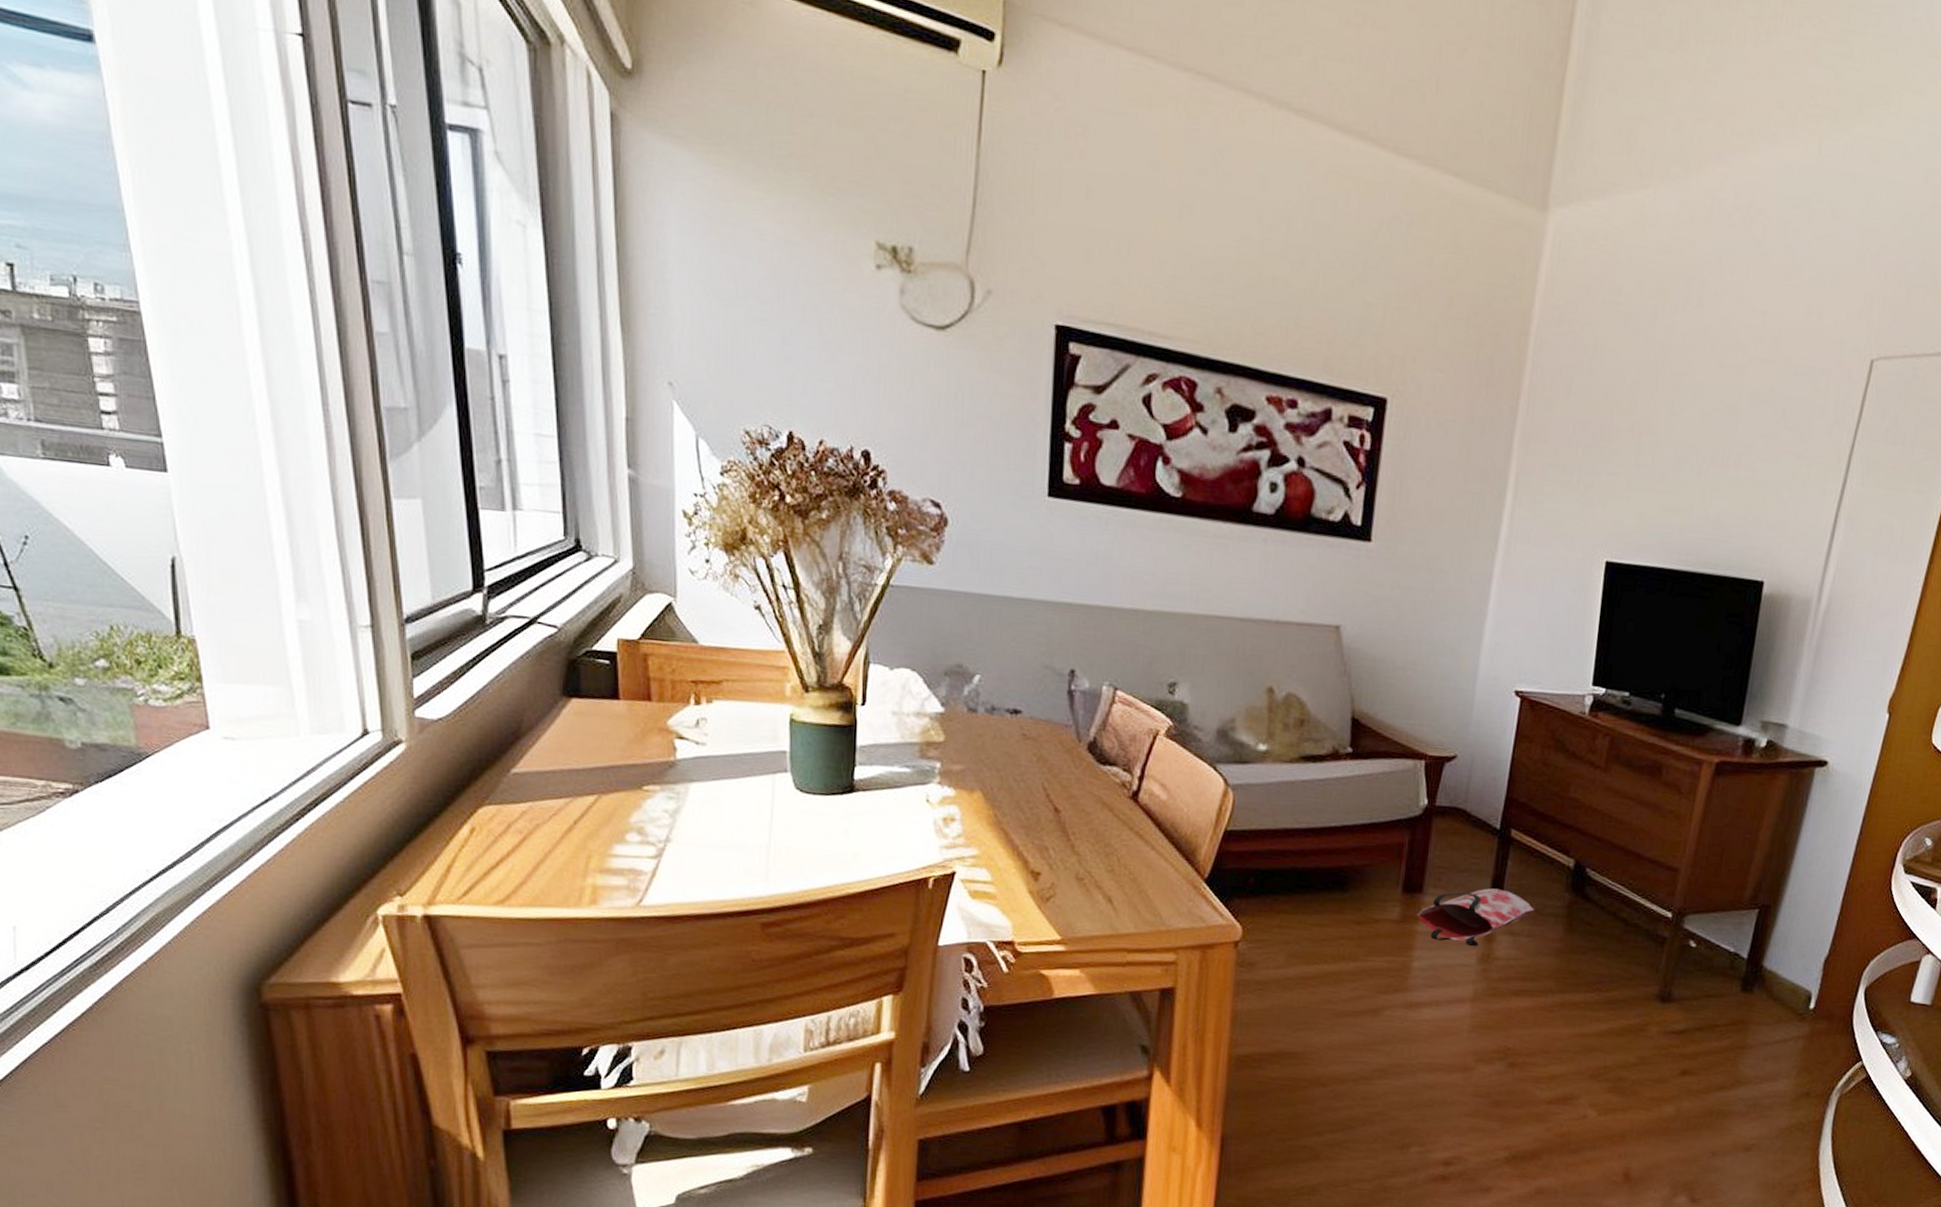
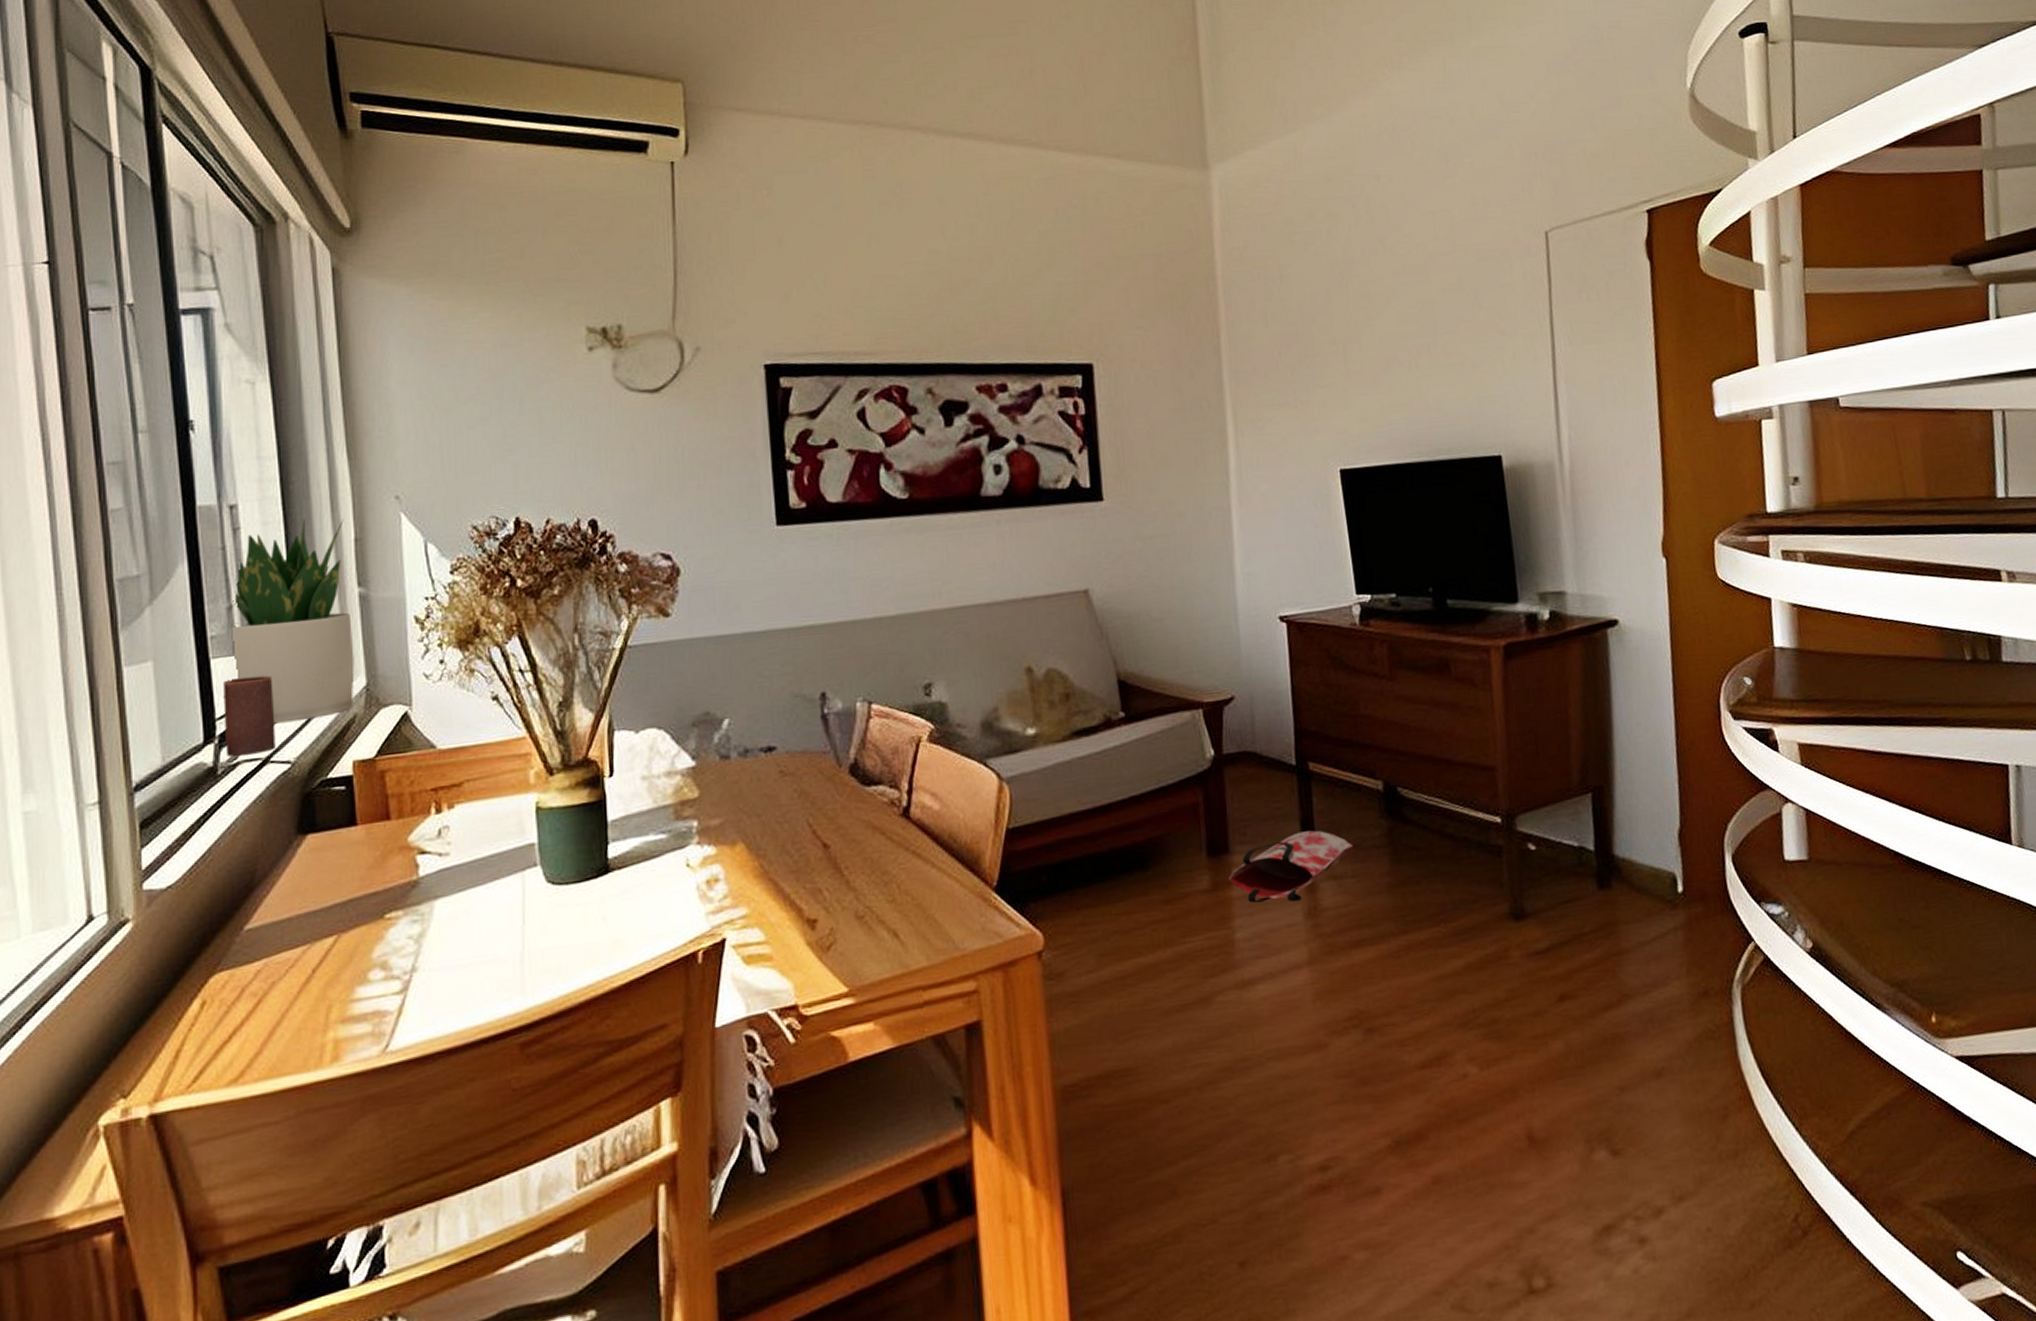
candle: none [492,533,543,613] -> present [223,675,276,758]
planter: none [497,384,622,591] -> present [228,518,355,724]

